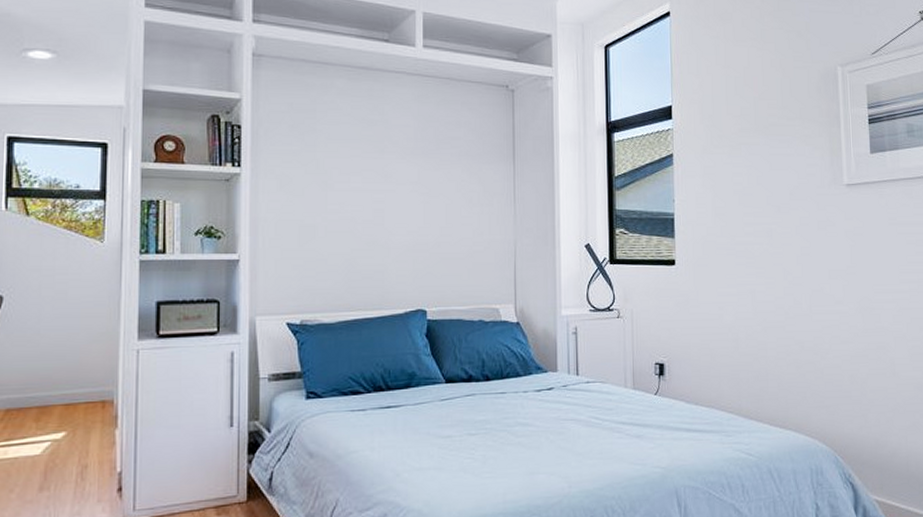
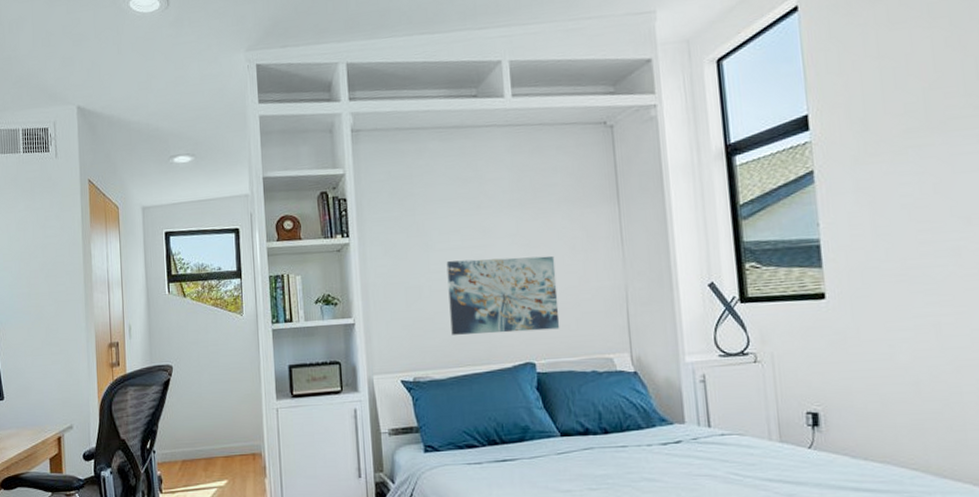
wall art: none [345,203,453,279] -> present [446,255,560,335]

